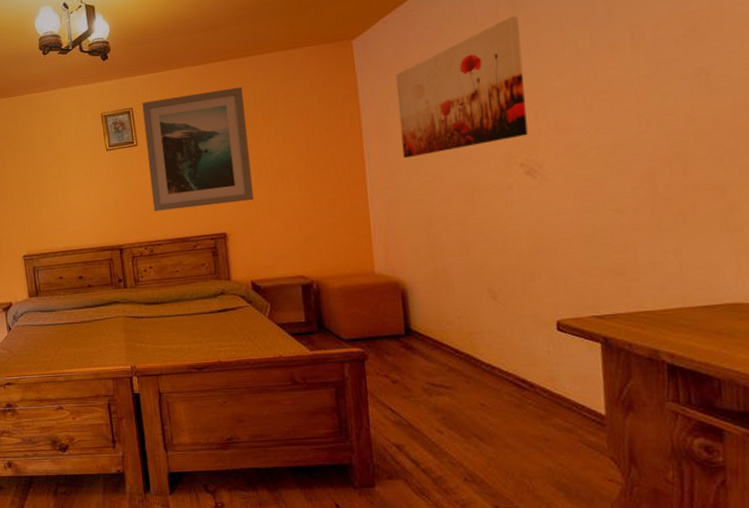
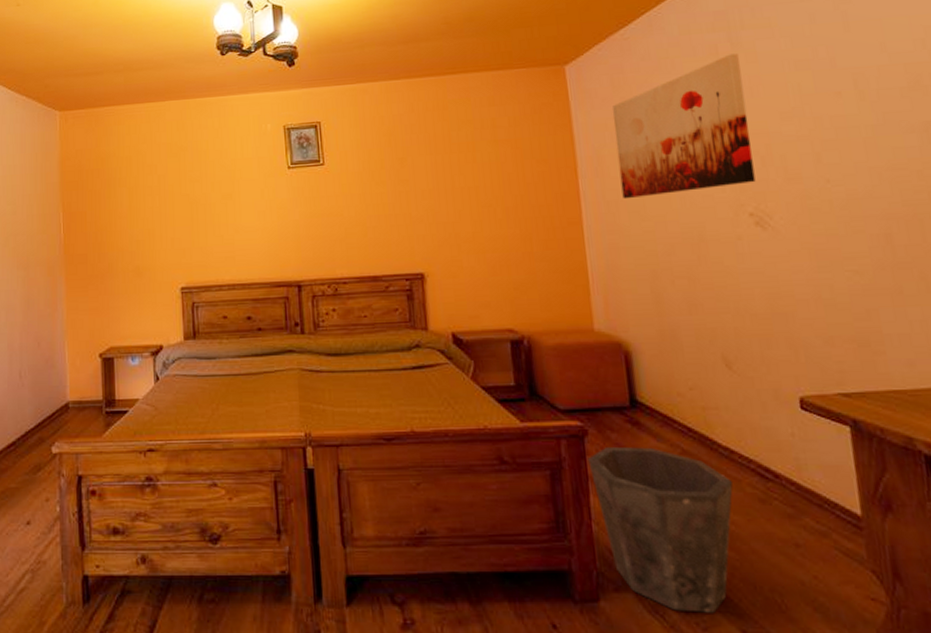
wall art: present [142,86,254,212] -> none [331,106,456,243]
waste bin: none [367,366,493,493] -> present [588,446,734,613]

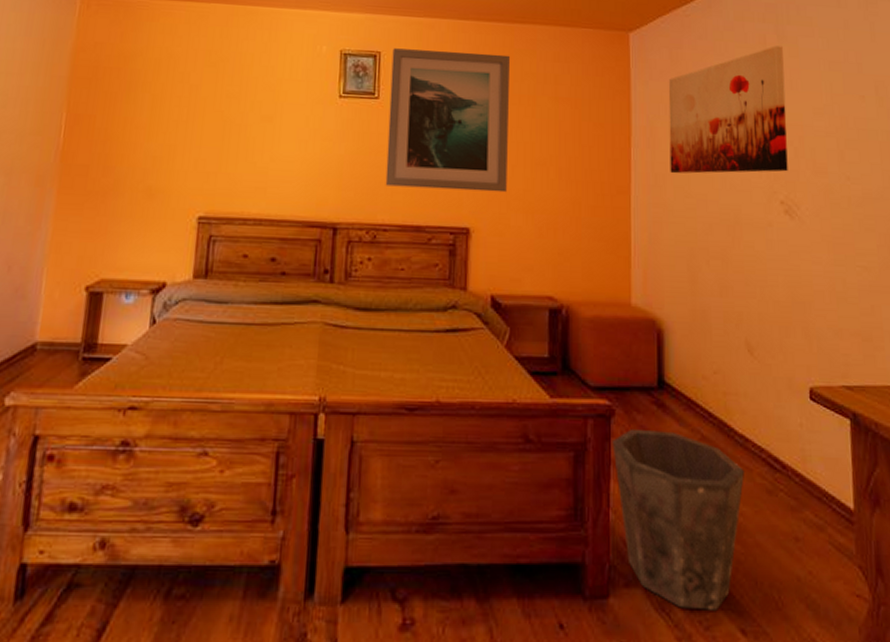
wall art: none [331,106,456,243] -> present [385,48,510,193]

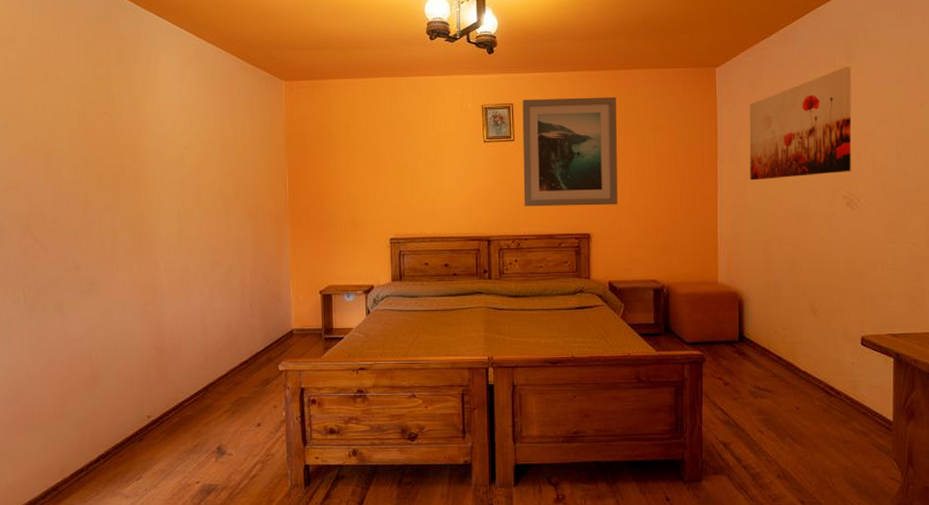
waste bin: present [612,428,745,610] -> none [704,370,807,489]

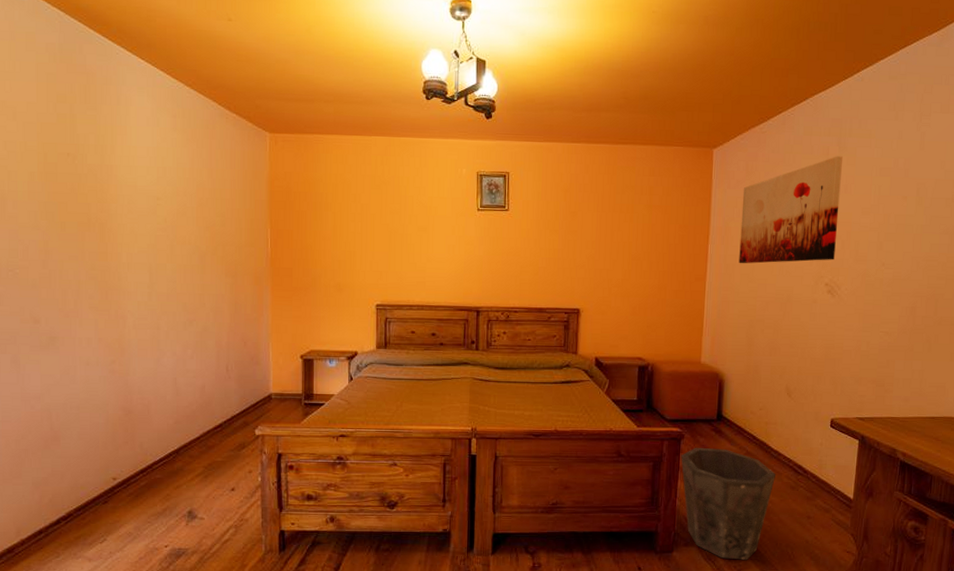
wall art: present [522,96,618,207] -> none [515,169,613,282]
waste bin: none [704,370,807,489] -> present [681,447,777,560]

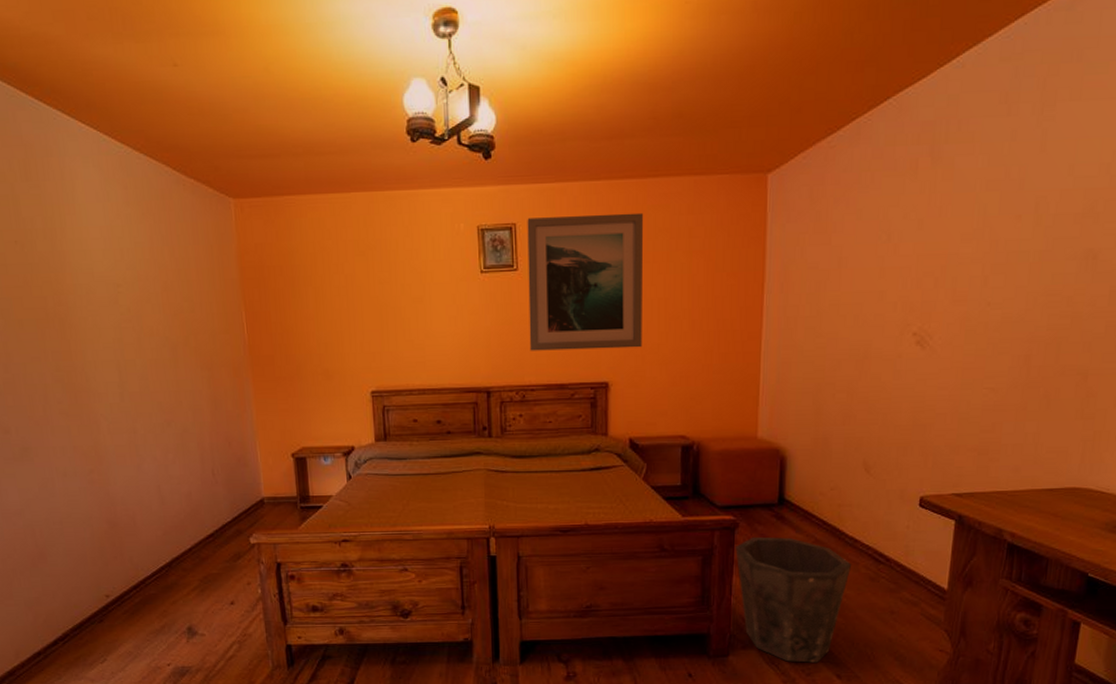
wall art: none [515,169,613,282] -> present [527,212,643,351]
wall art: present [739,156,843,264] -> none [802,169,936,316]

